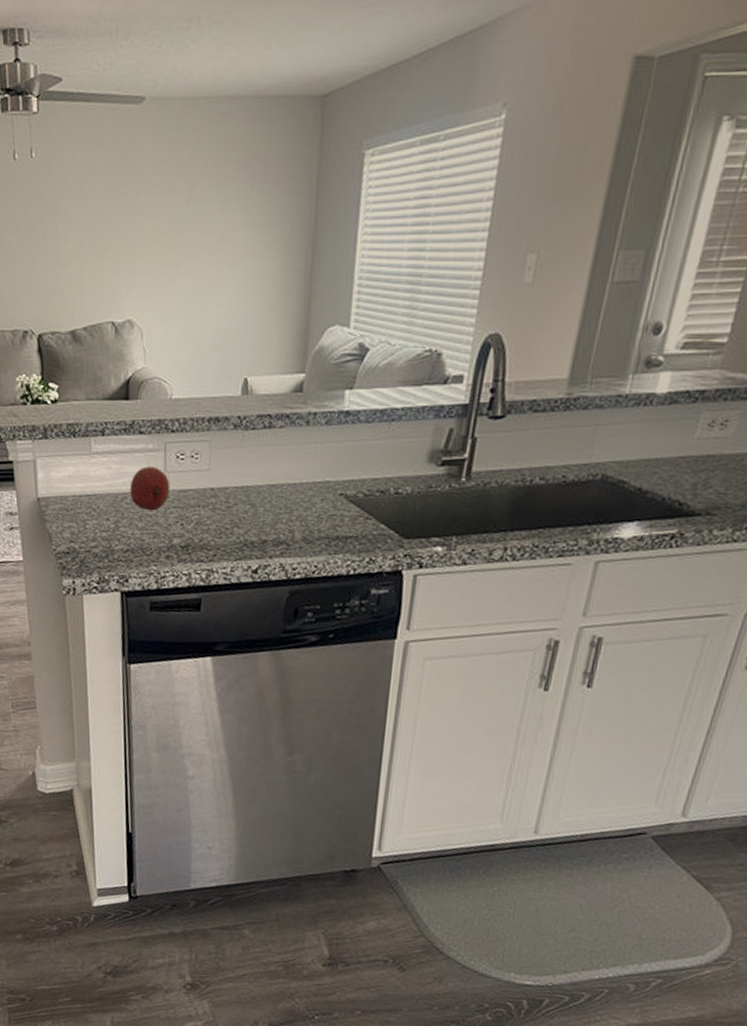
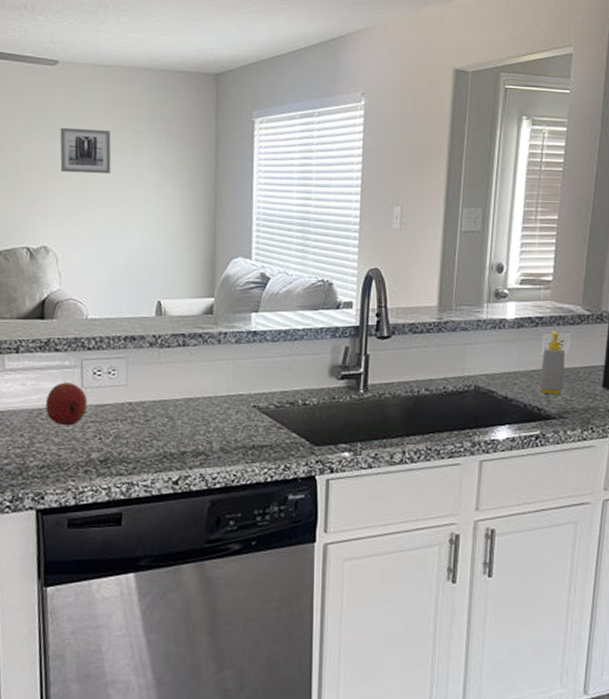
wall art: none [145,179,200,234] -> present [59,127,112,174]
soap bottle: none [685,408,729,487] -> present [538,331,566,395]

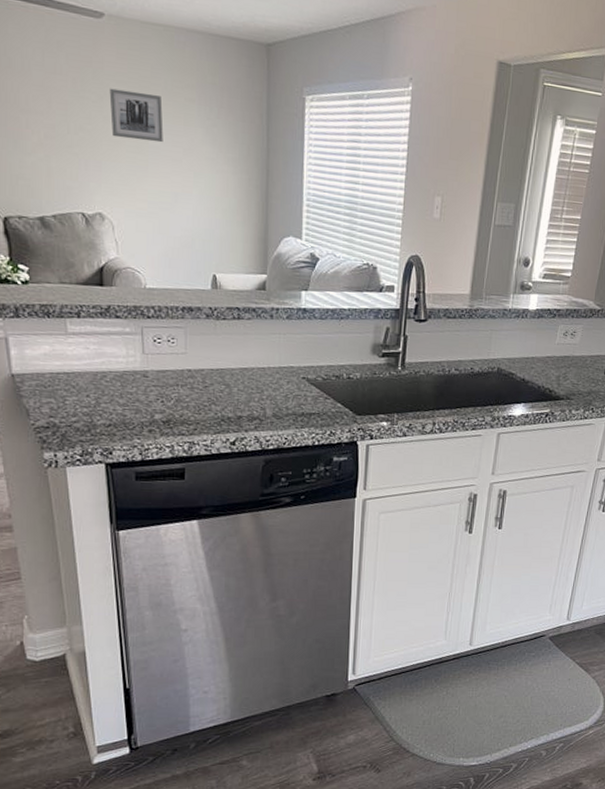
fruit: present [45,382,88,426] -> none [109,348,149,389]
soap bottle: present [538,331,566,395] -> none [552,322,577,379]

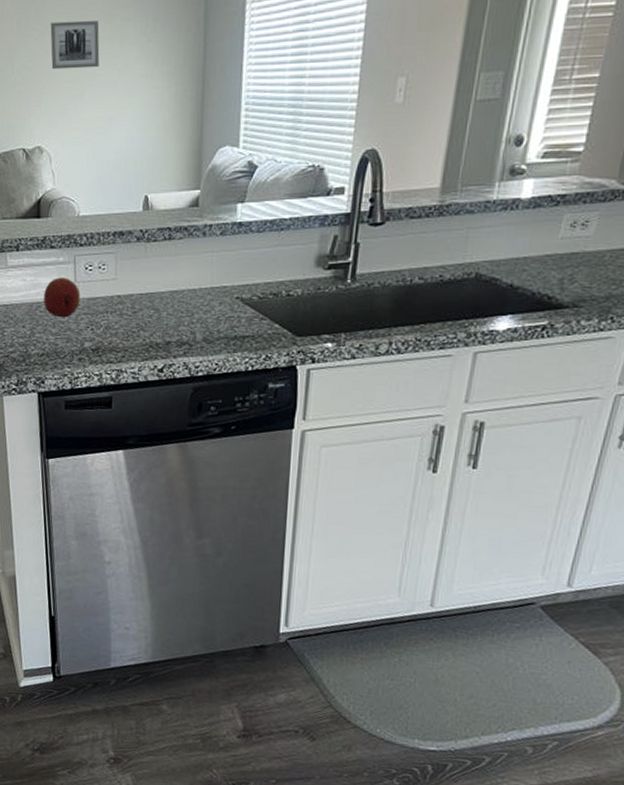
fruit: none [109,348,149,389] -> present [44,277,81,318]

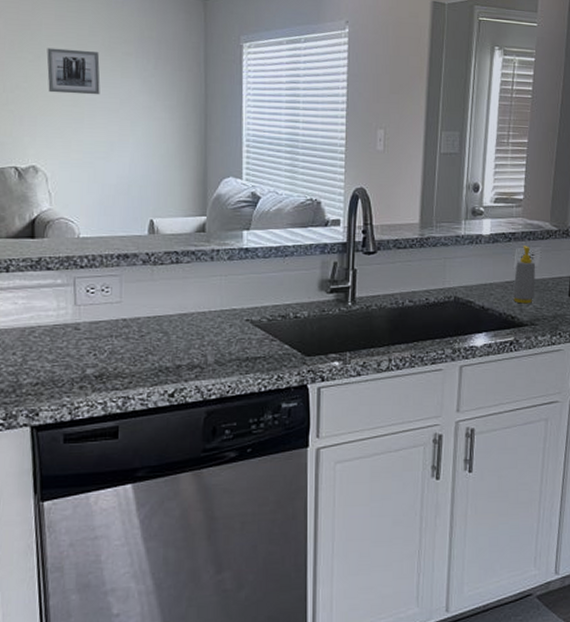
fruit: present [44,277,81,318] -> none [38,300,81,343]
soap bottle: none [552,210,590,282] -> present [512,245,536,304]

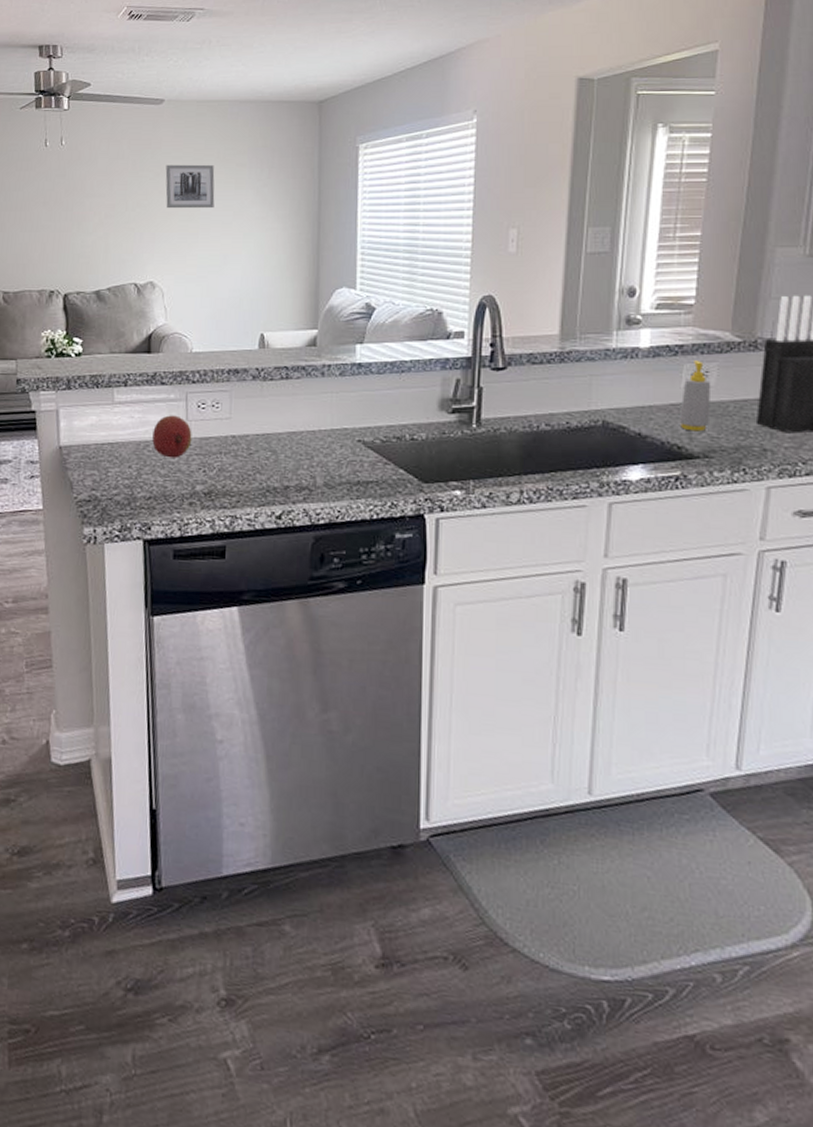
fruit: none [38,300,81,343] -> present [152,415,192,458]

